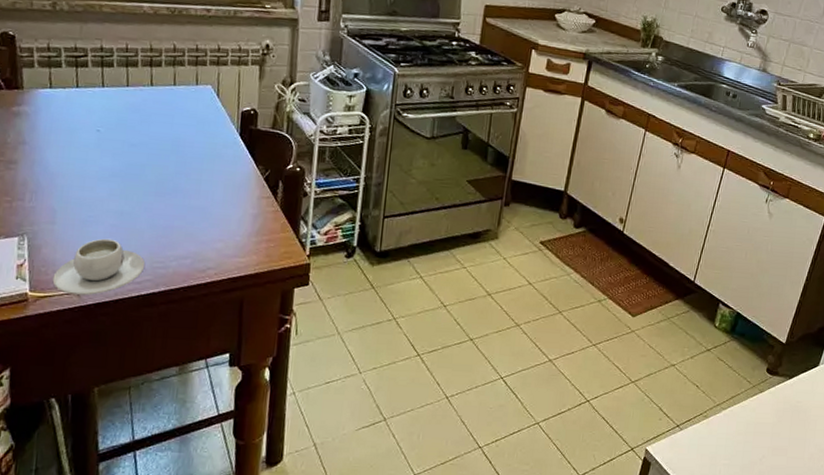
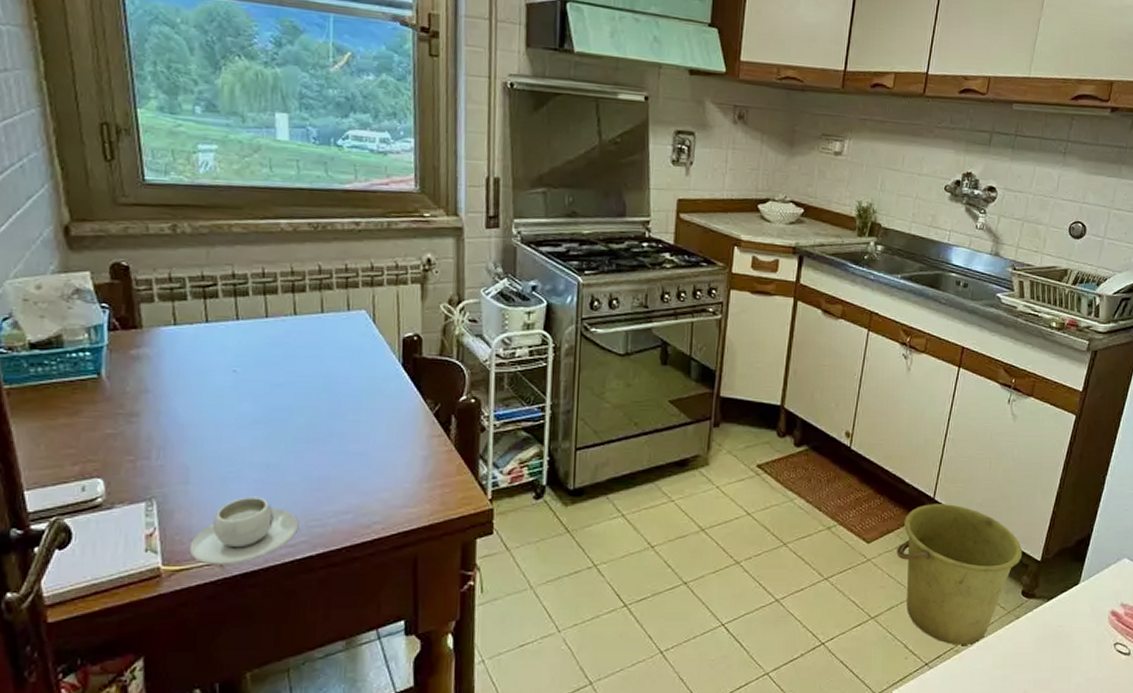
bucket: none [658,286,770,412] -> present [896,504,1023,645]

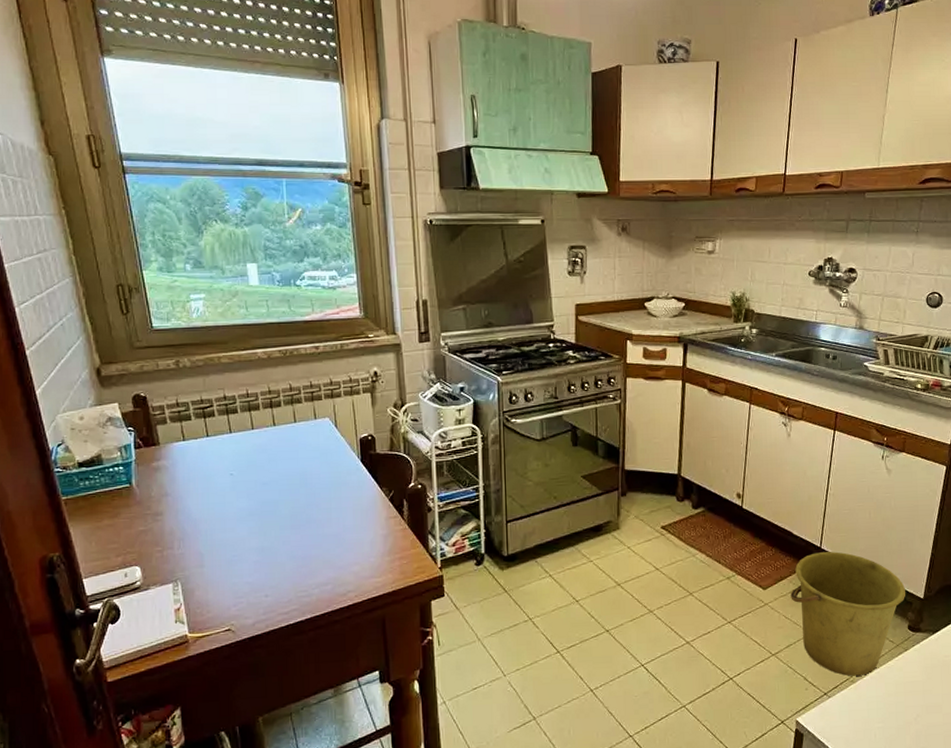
teacup: present [189,496,299,565] -> none [208,574,290,631]

